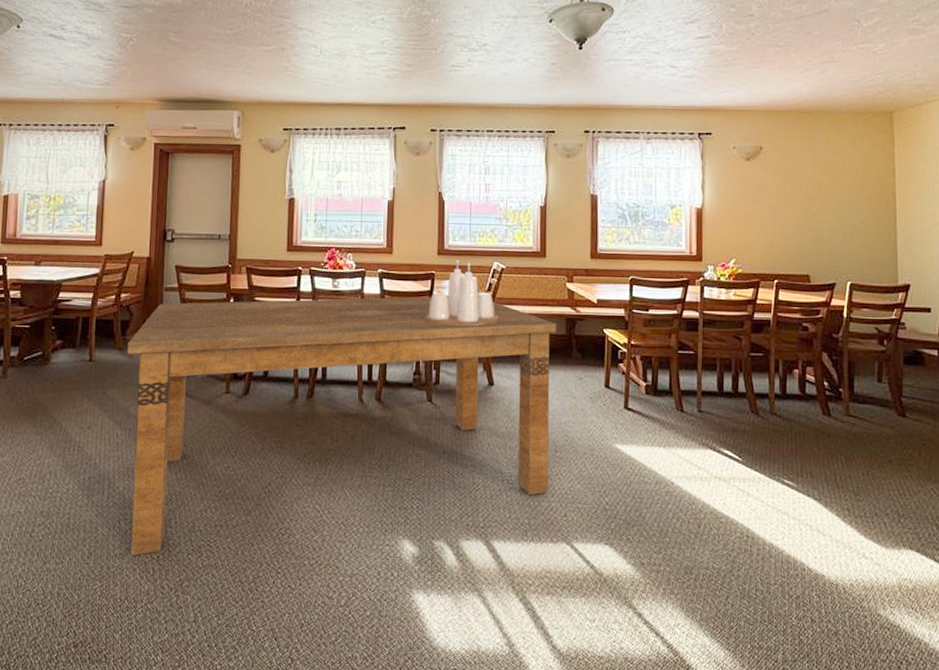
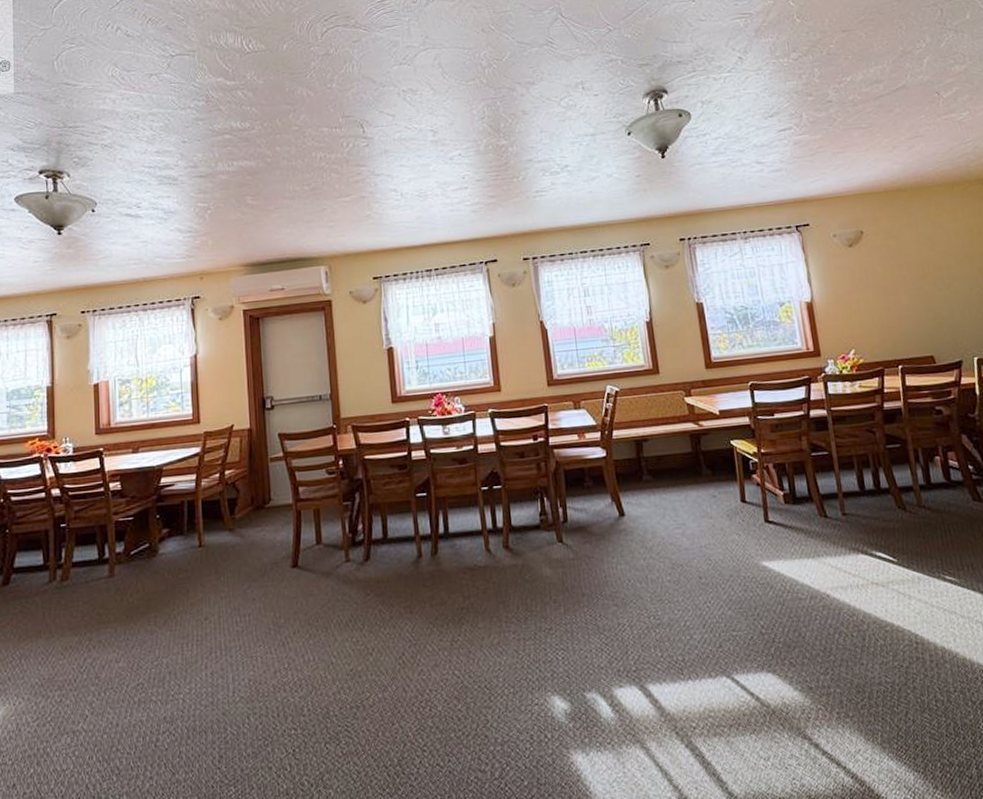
dining table: present [127,296,557,557] -> none [238,427,699,754]
condiment set: present [425,260,499,327] -> none [544,389,620,460]

